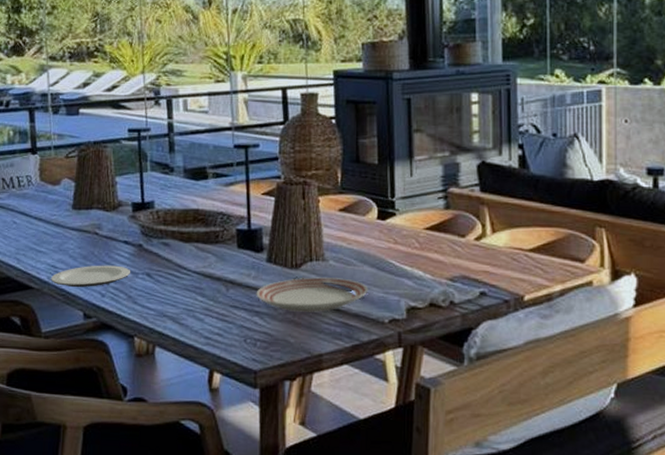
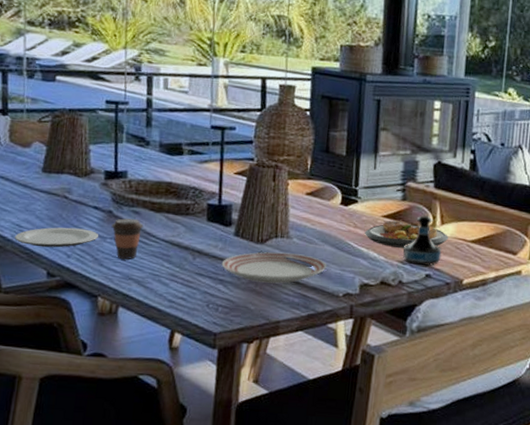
coffee cup: none [142,251,174,296] -> present [111,218,143,260]
plate: none [407,231,503,263] -> present [365,220,449,248]
tequila bottle: none [451,224,496,283] -> present [402,215,442,266]

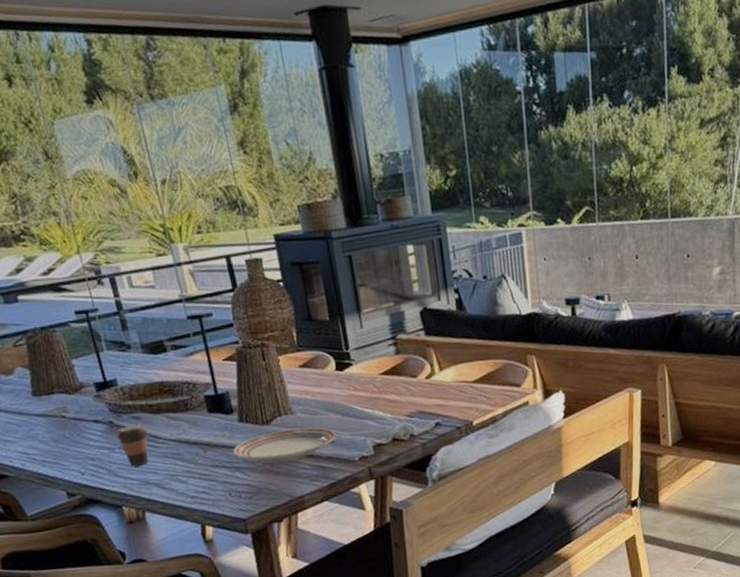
plate: present [15,227,98,248] -> none [25,444,106,470]
plate: present [365,220,449,248] -> none [366,373,451,403]
tequila bottle: present [402,215,442,266] -> none [407,365,447,416]

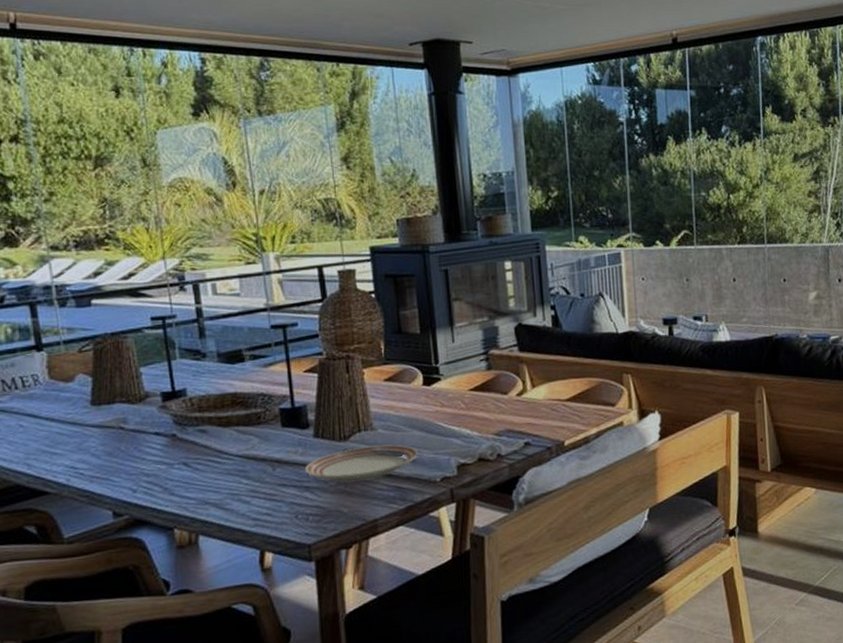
coffee cup: present [116,425,148,467] -> none [177,438,213,485]

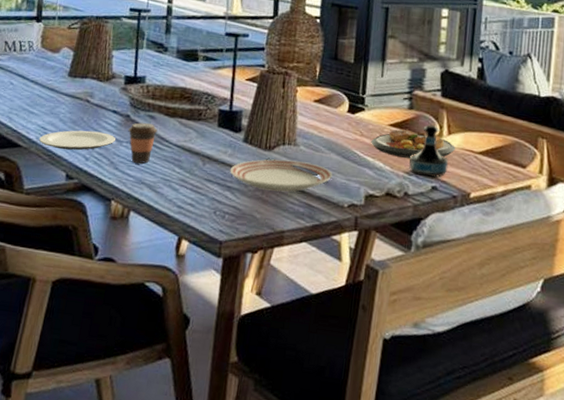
plate: none [71,458,164,487] -> present [39,130,116,151]
coffee cup: none [177,438,213,485] -> present [128,122,158,164]
plate: none [453,390,543,421] -> present [371,129,456,158]
tequila bottle: none [496,381,538,435] -> present [408,124,449,178]

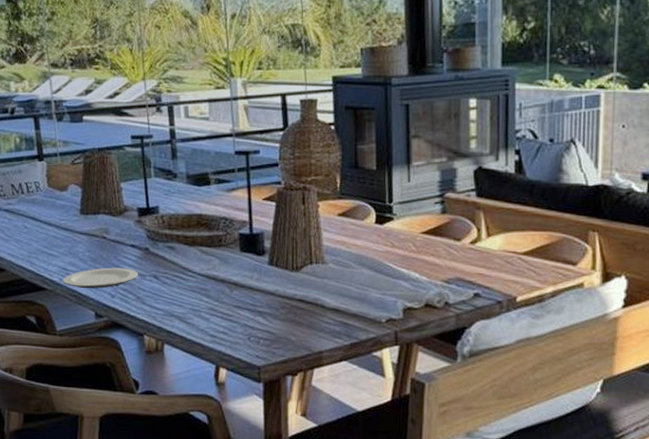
coffee cup: present [128,122,158,164] -> none [149,255,179,297]
dinner plate: present [229,159,333,192] -> none [258,279,366,312]
plate: present [371,129,456,158] -> none [404,235,497,266]
tequila bottle: present [408,124,449,178] -> none [446,228,490,284]

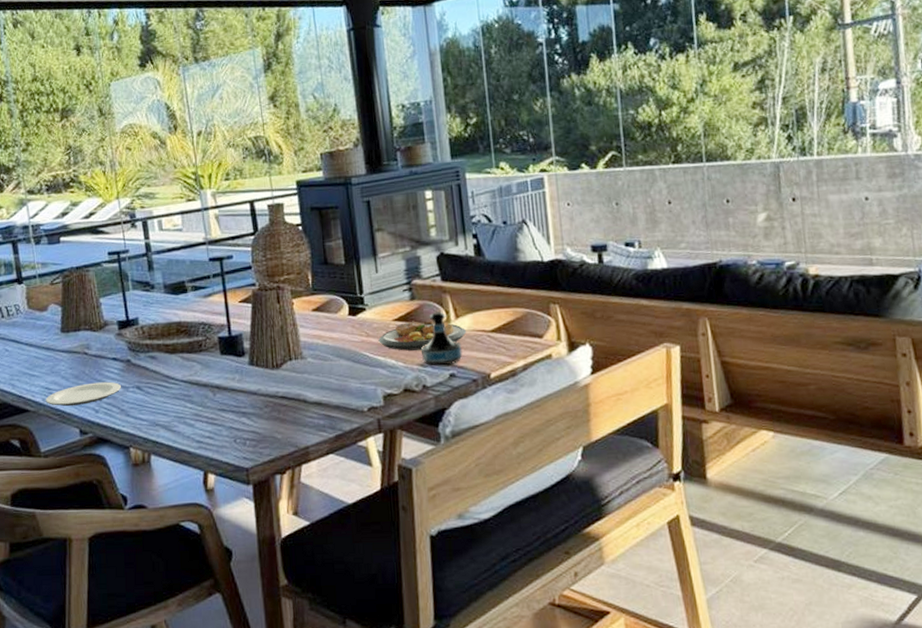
plate: none [404,235,497,266] -> present [378,321,467,351]
tequila bottle: none [446,228,490,284] -> present [421,311,463,366]

